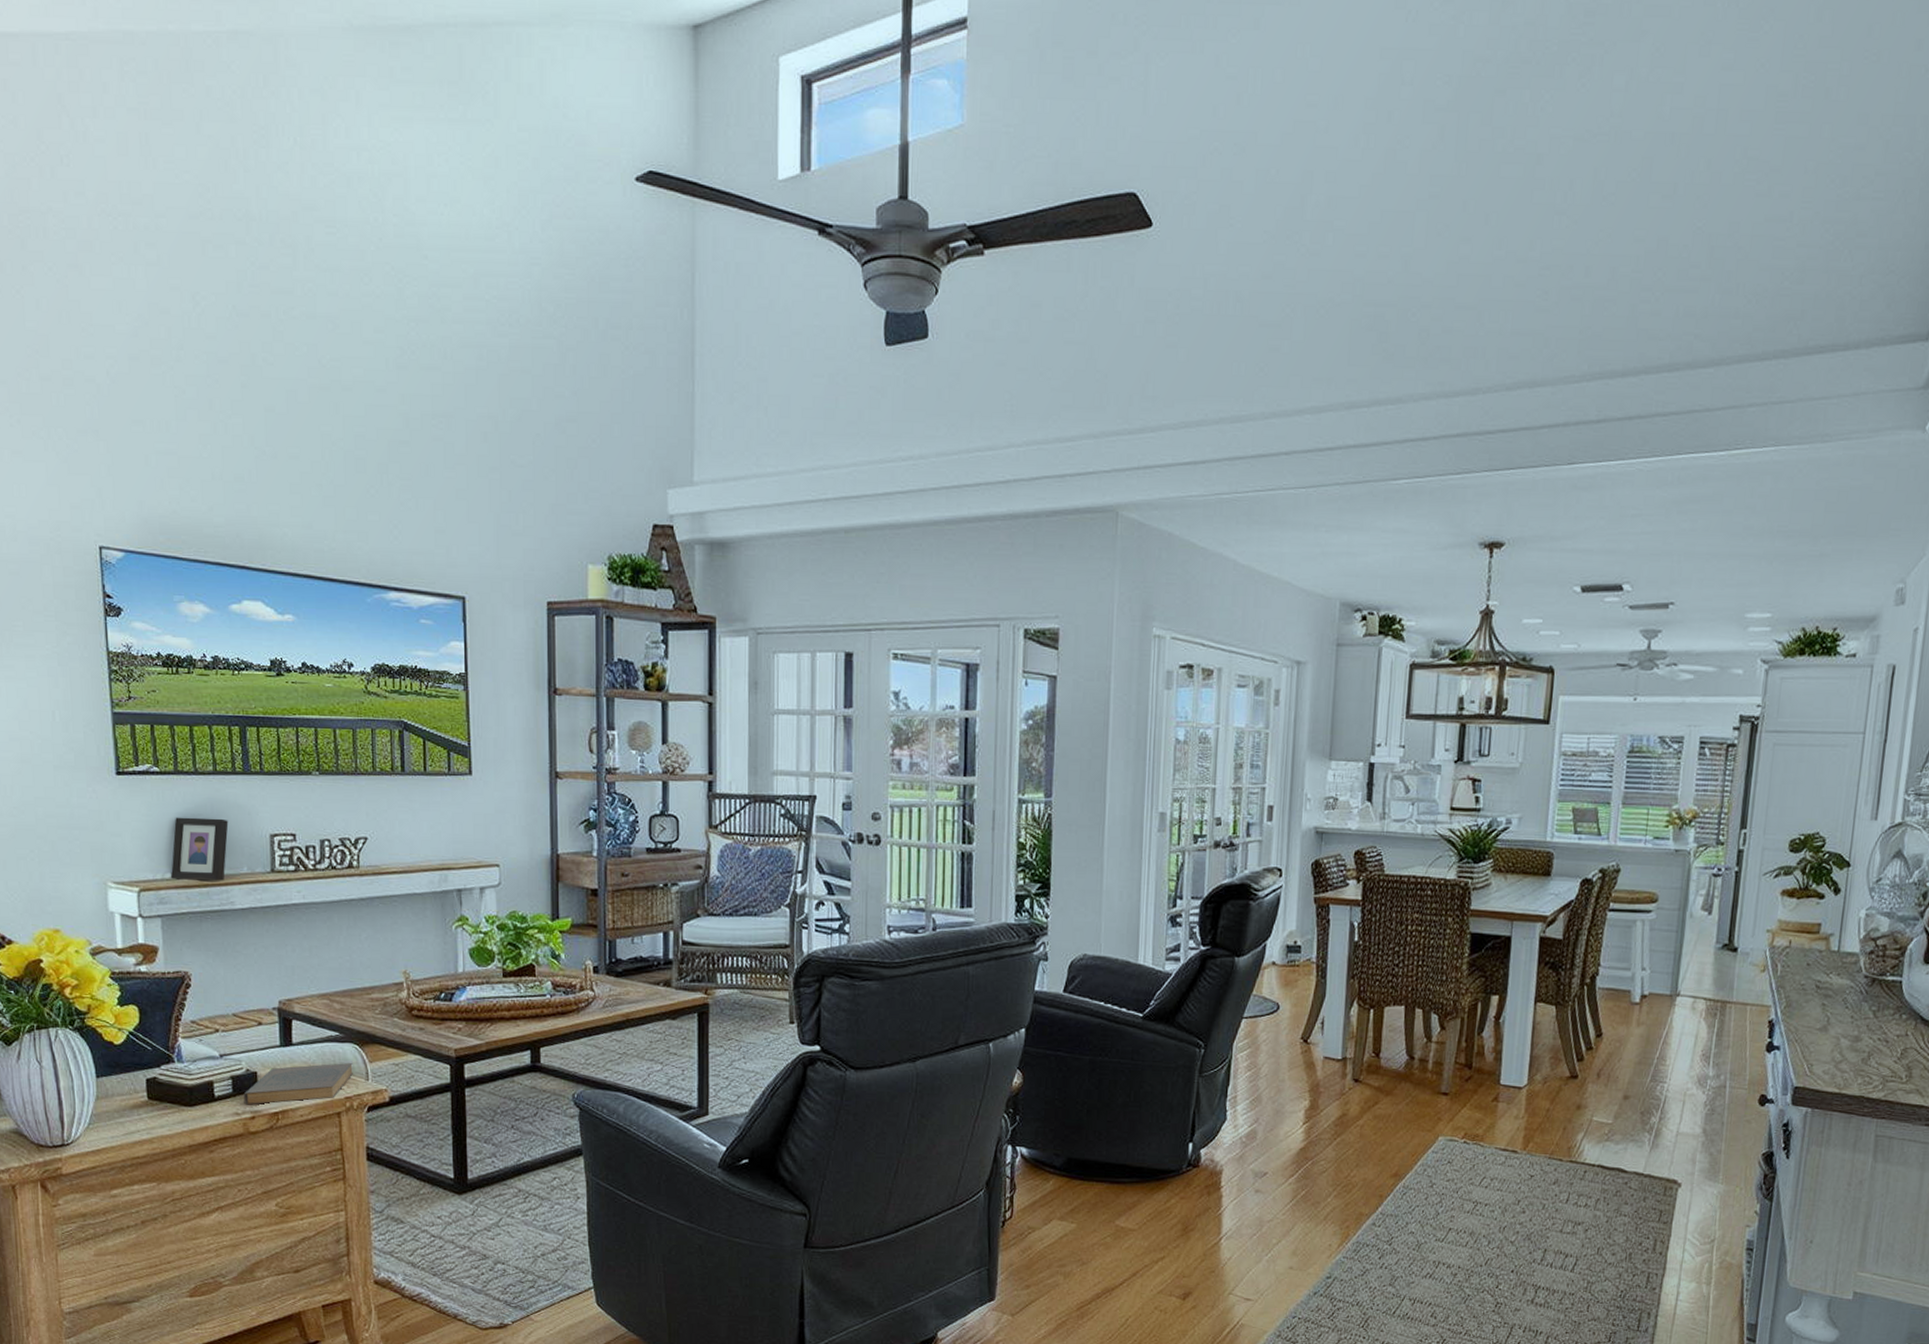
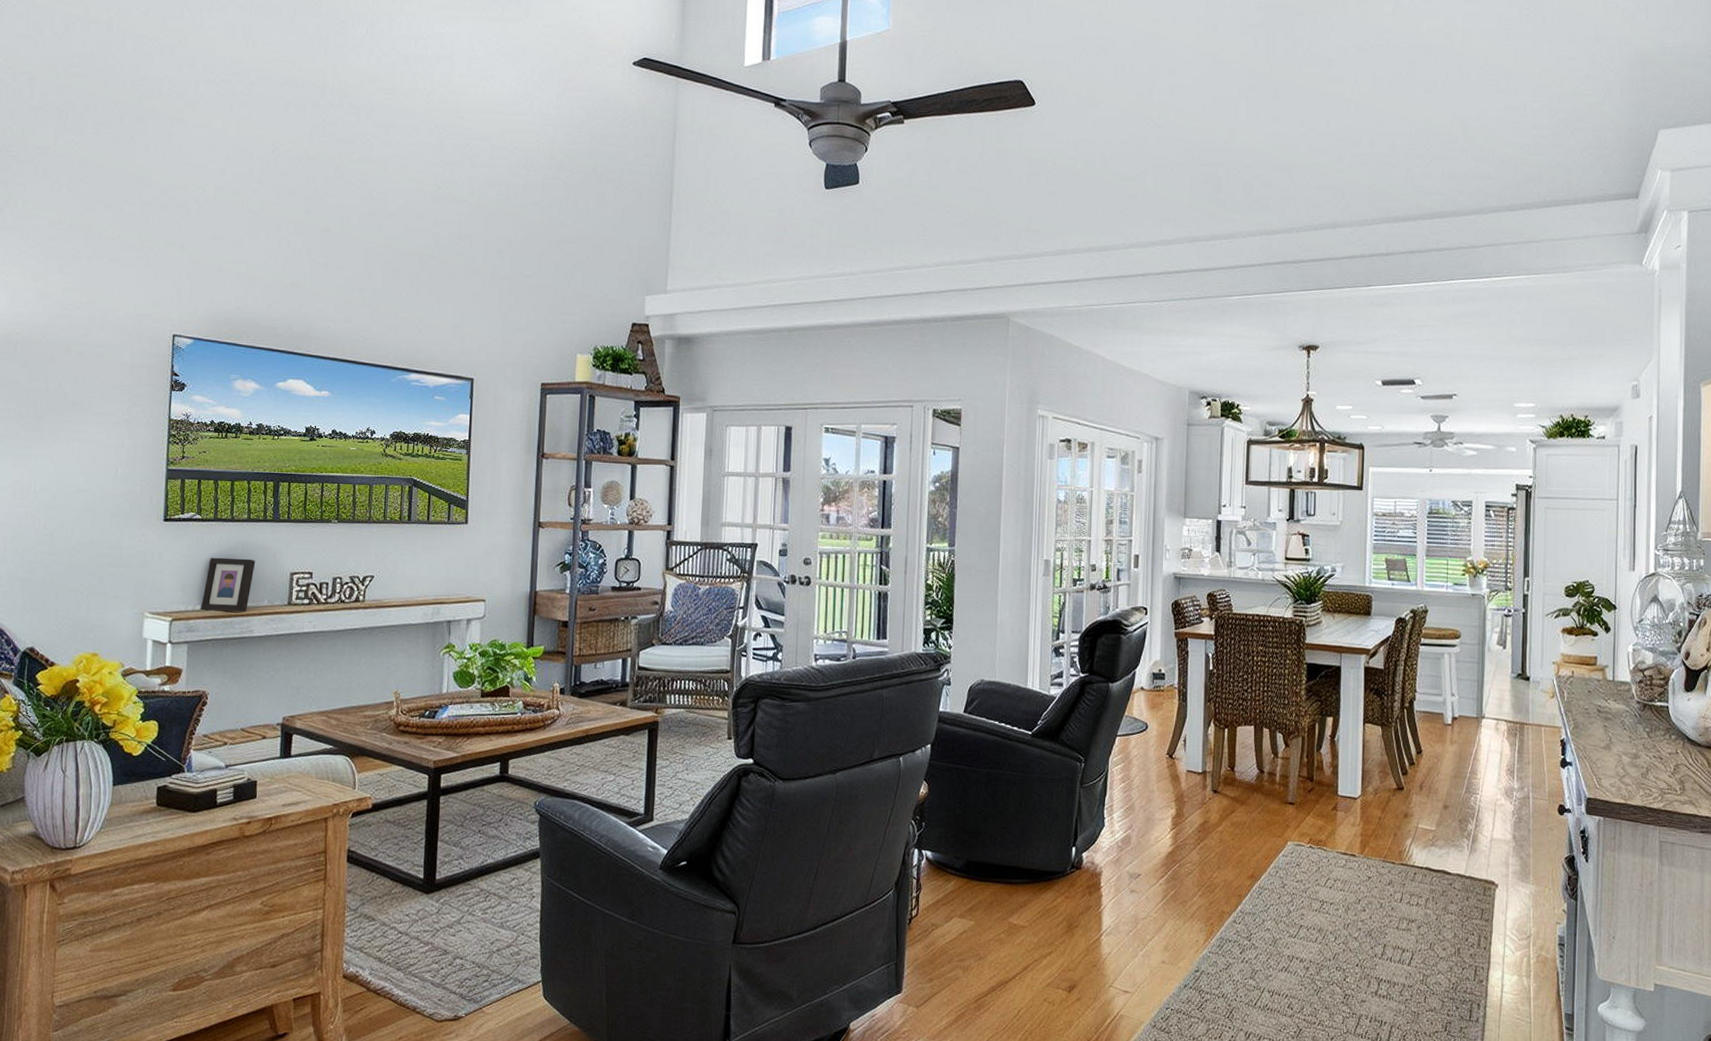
book: present [243,1062,354,1105] -> none [242,772,343,811]

